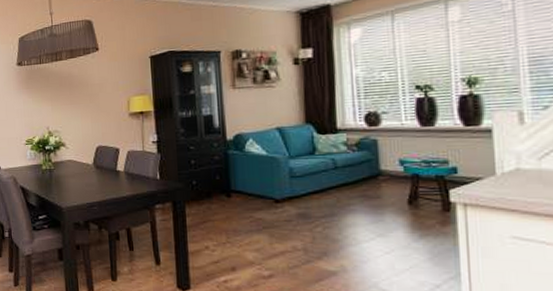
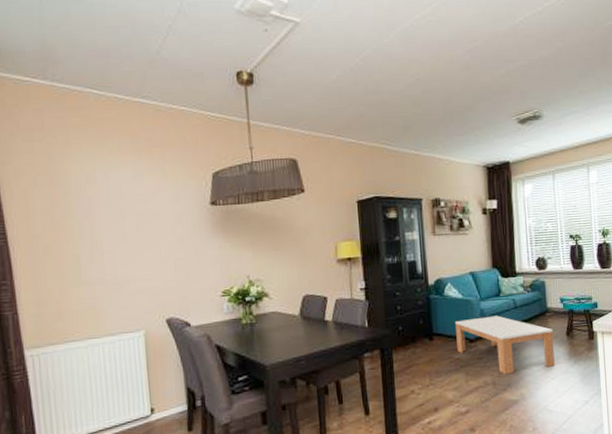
coffee table: none [258,176,390,241] -> present [455,315,555,374]

